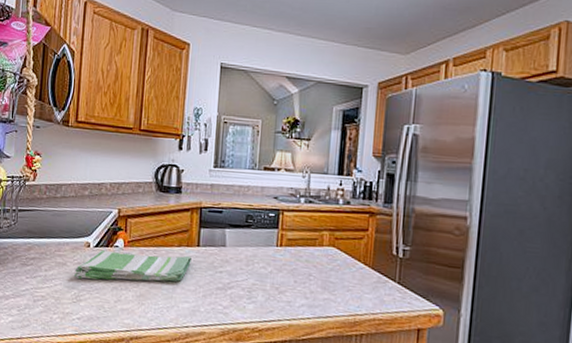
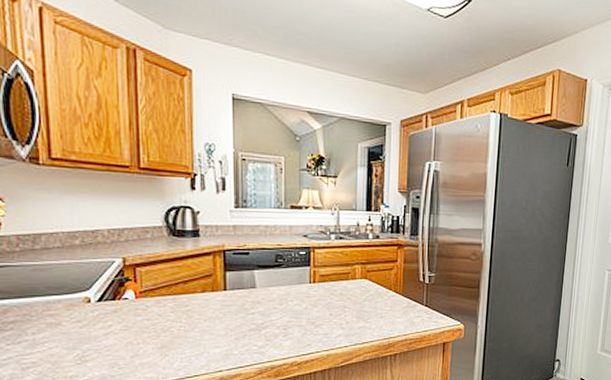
dish towel: present [73,249,191,282] -> none [73,302,218,338]

